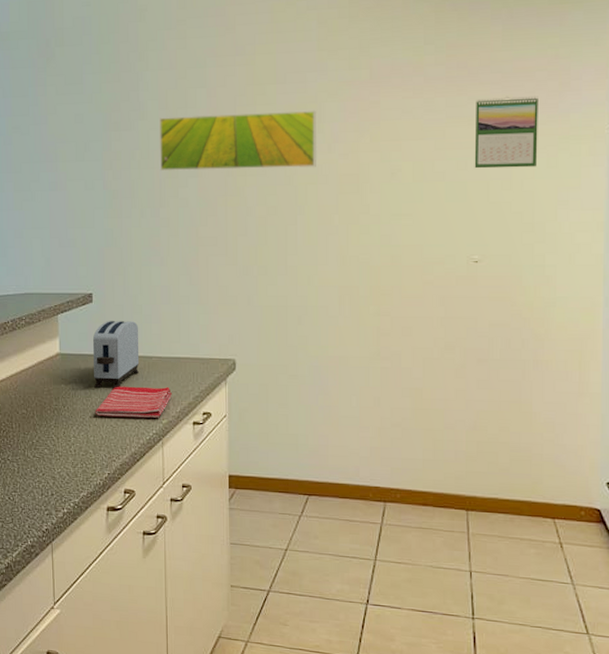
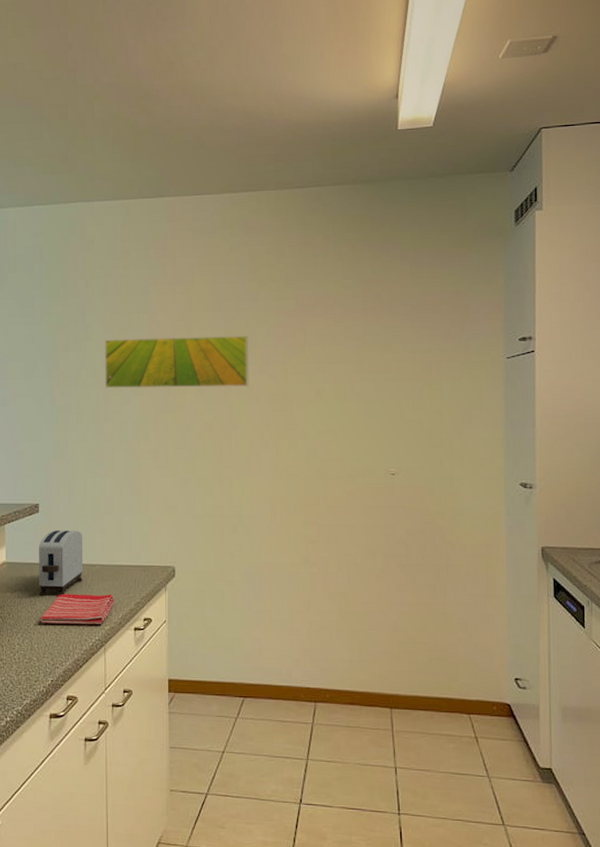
calendar: present [474,96,538,169] -> none [389,326,444,390]

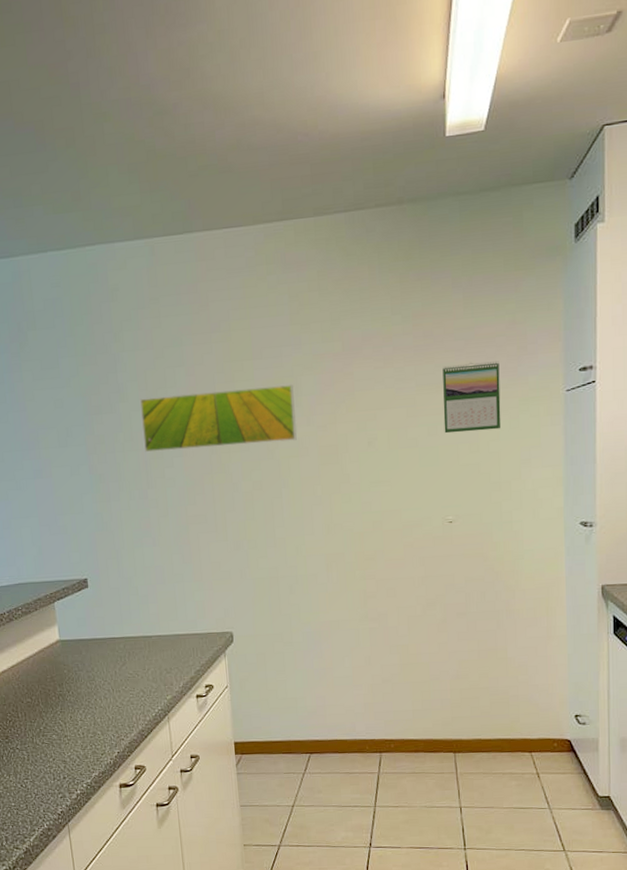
toaster: present [39,530,83,596] -> none [92,603,140,671]
dish towel: present [39,593,114,625] -> none [99,664,174,698]
calendar: none [389,326,444,390] -> present [442,361,501,434]

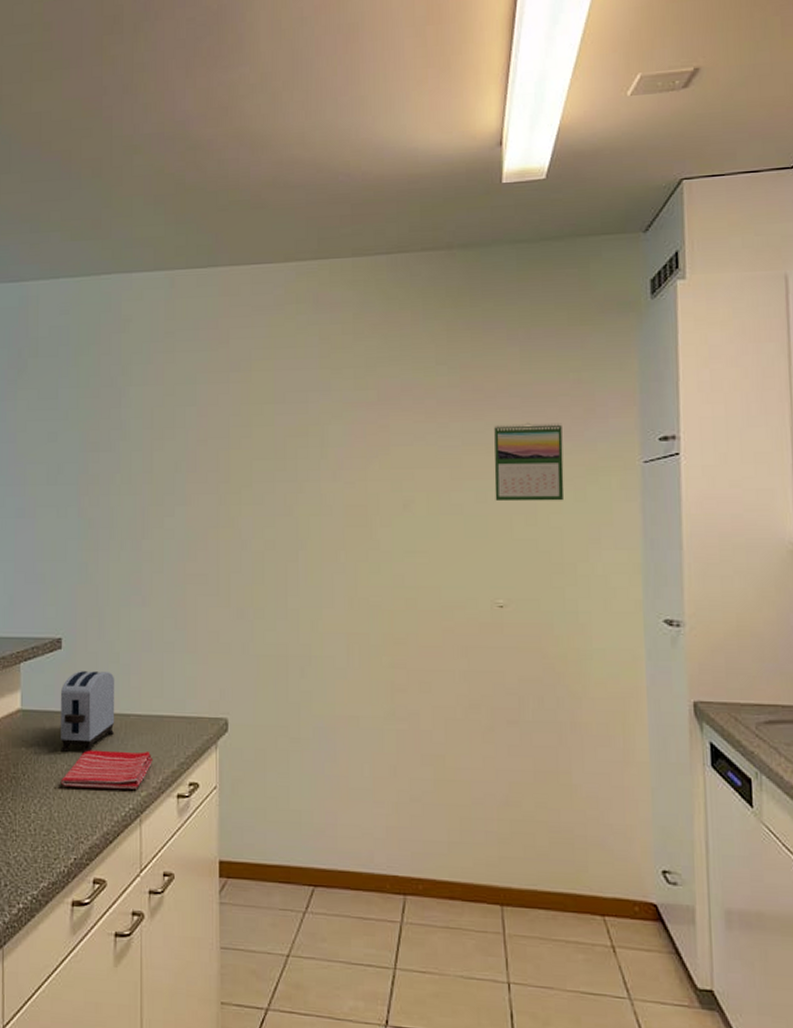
toaster: none [92,603,140,671] -> present [61,671,115,753]
dish towel: none [99,664,174,698] -> present [60,750,152,789]
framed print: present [140,385,297,453] -> none [144,434,319,498]

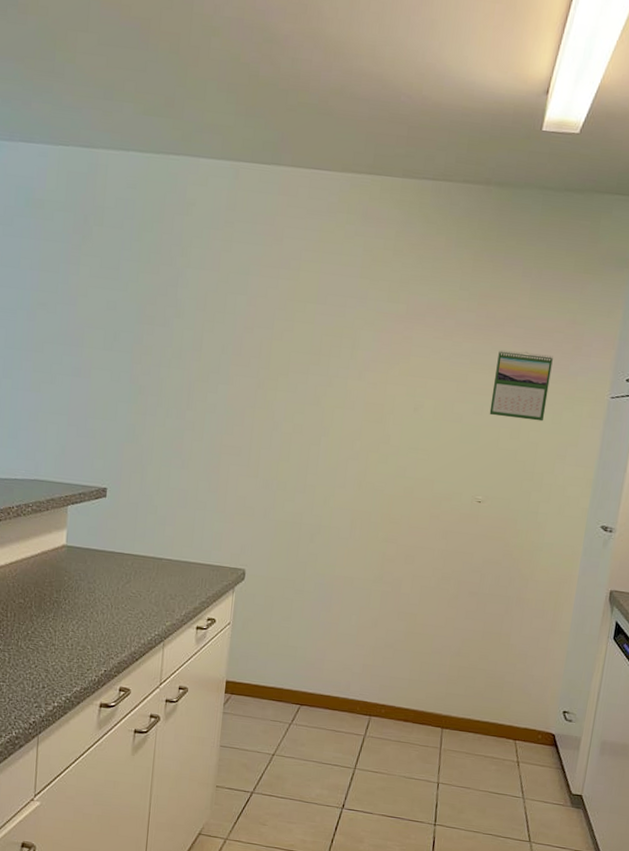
dish towel: present [60,750,152,789] -> none [97,584,178,620]
toaster: present [61,671,115,753] -> none [99,518,151,587]

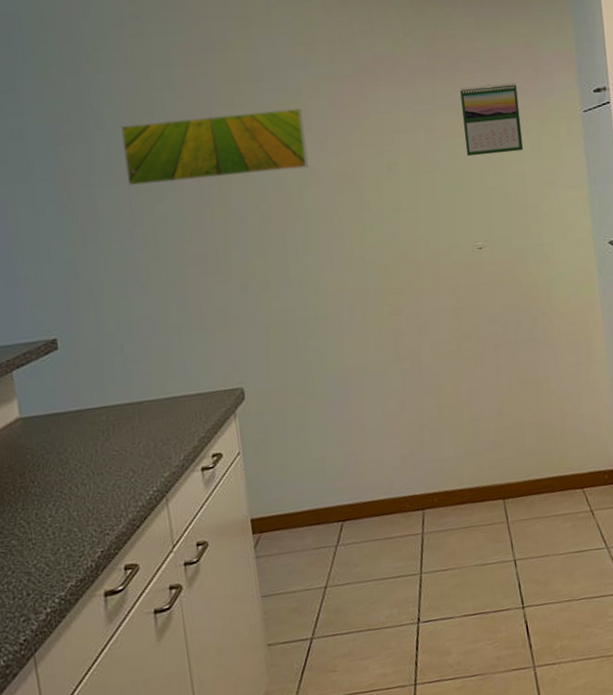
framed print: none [191,318,352,392] -> present [121,108,309,187]

